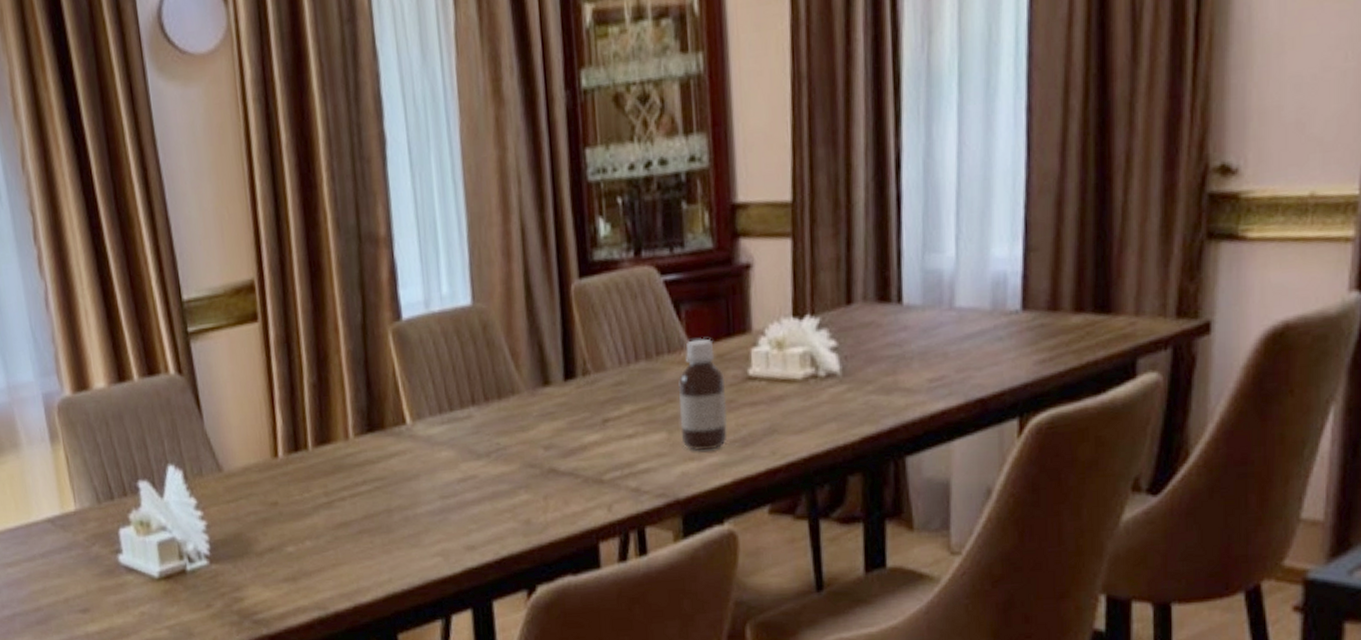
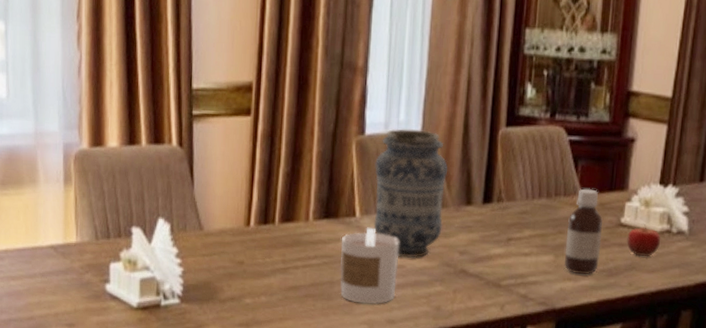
candle: none [392,434,470,531] -> present [340,227,399,304]
vase: none [420,301,518,466] -> present [374,129,447,258]
fruit: none [760,372,806,414] -> present [627,224,661,256]

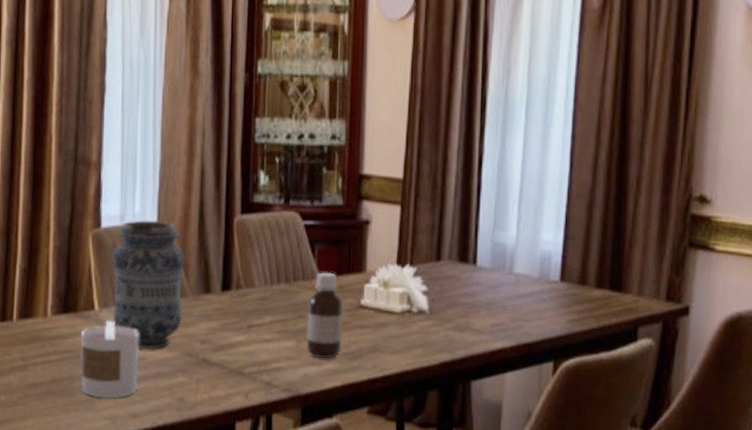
fruit: present [627,224,661,256] -> none [368,305,402,337]

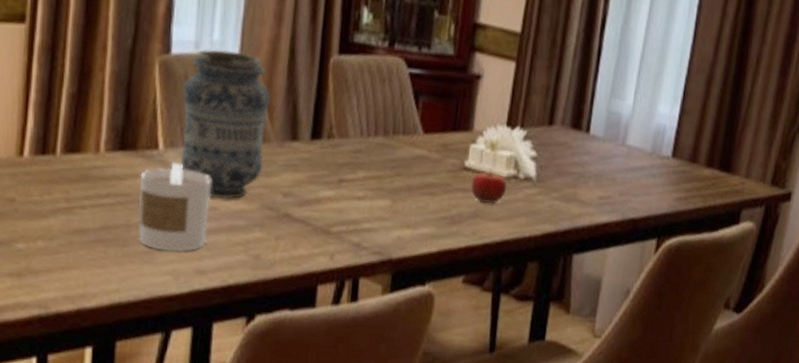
bottle: present [306,272,343,359] -> none [403,127,445,222]
fruit: none [368,305,402,337] -> present [471,169,508,203]

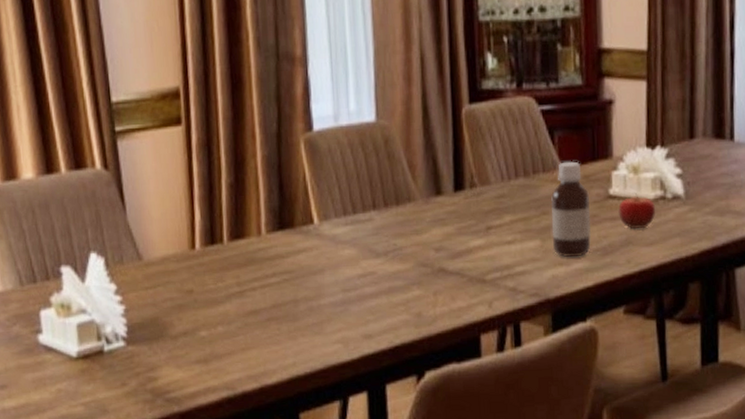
candle: present [138,162,212,251] -> none [300,233,369,320]
vase: present [180,49,270,200] -> none [328,118,413,263]
bottle: none [403,127,445,222] -> present [550,161,592,258]

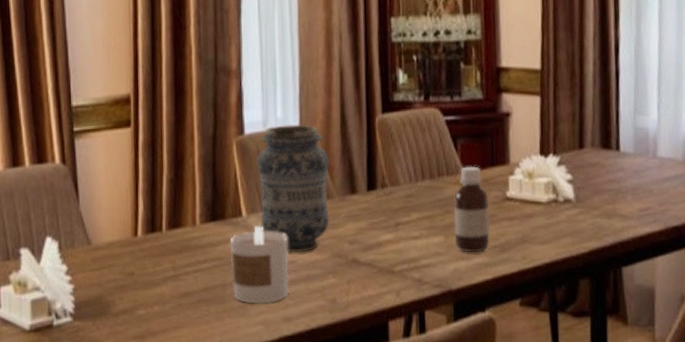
candle: none [300,233,369,320] -> present [229,226,289,304]
vase: none [328,118,413,263] -> present [257,125,329,253]
fruit: present [618,193,656,228] -> none [515,196,549,228]

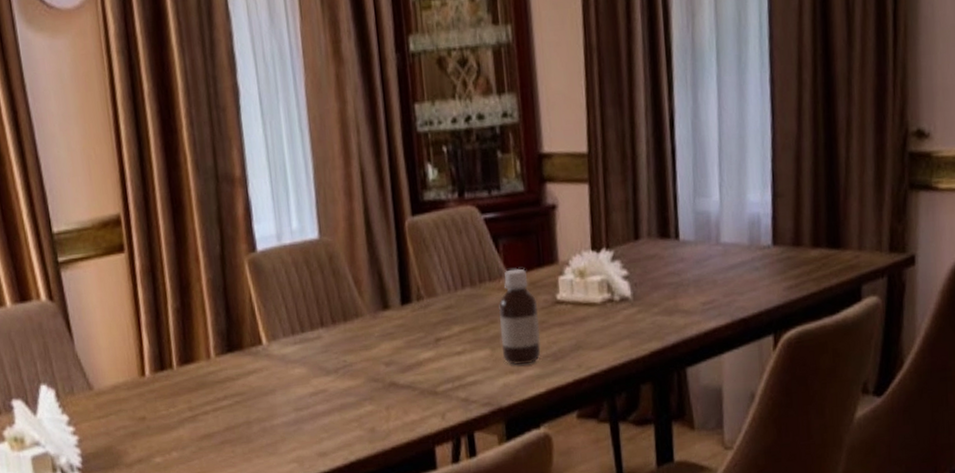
candle: present [229,226,289,304] -> none [250,353,322,440]
vase: present [257,125,329,253] -> none [273,235,362,381]

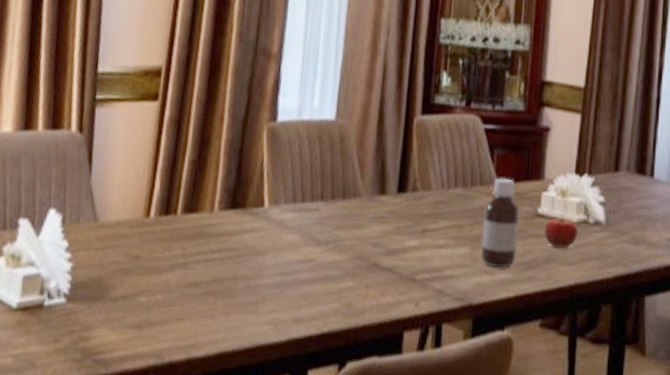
fruit: none [566,297,605,333] -> present [544,215,579,248]

